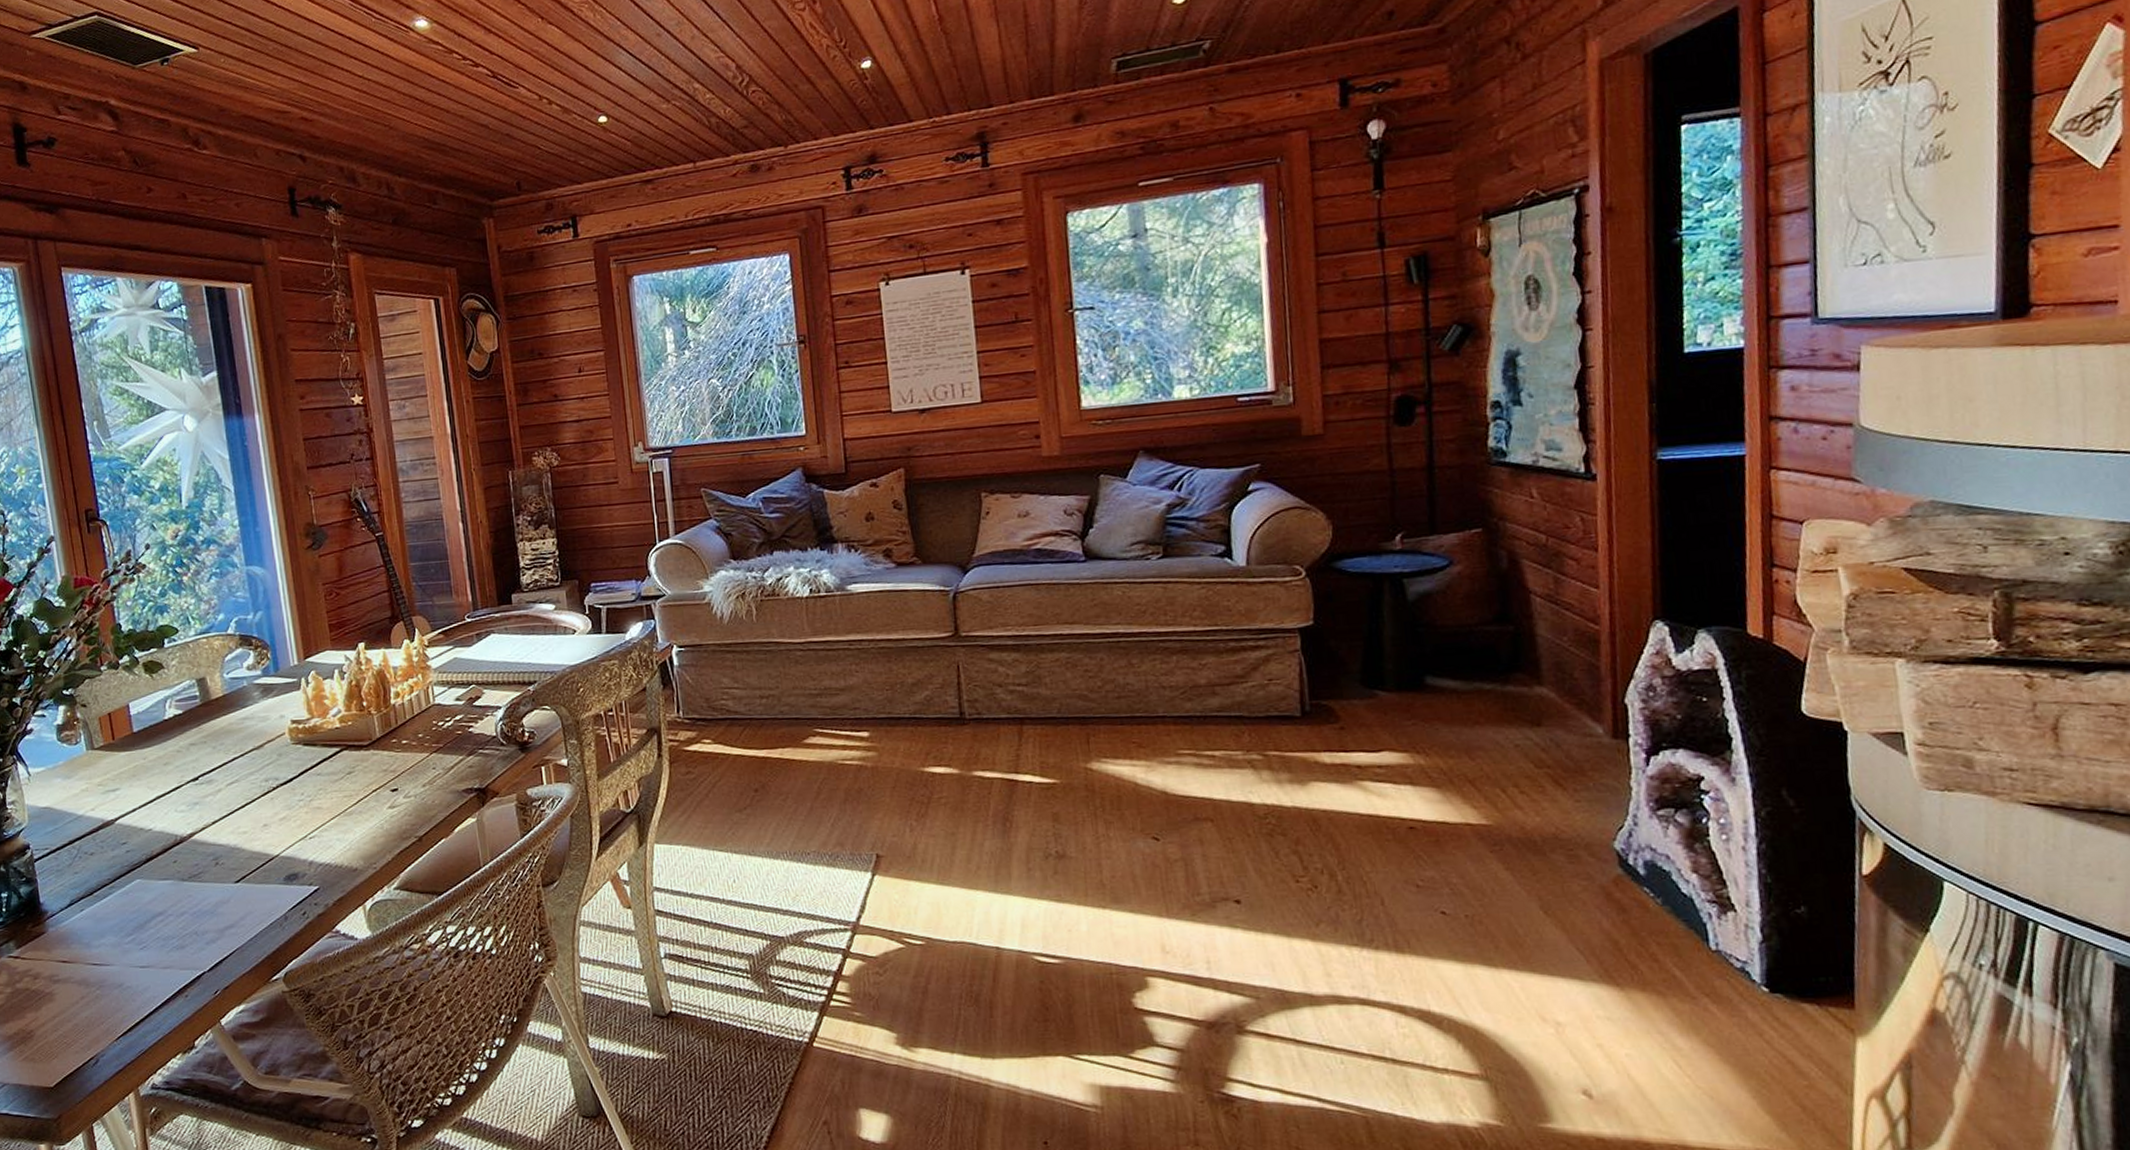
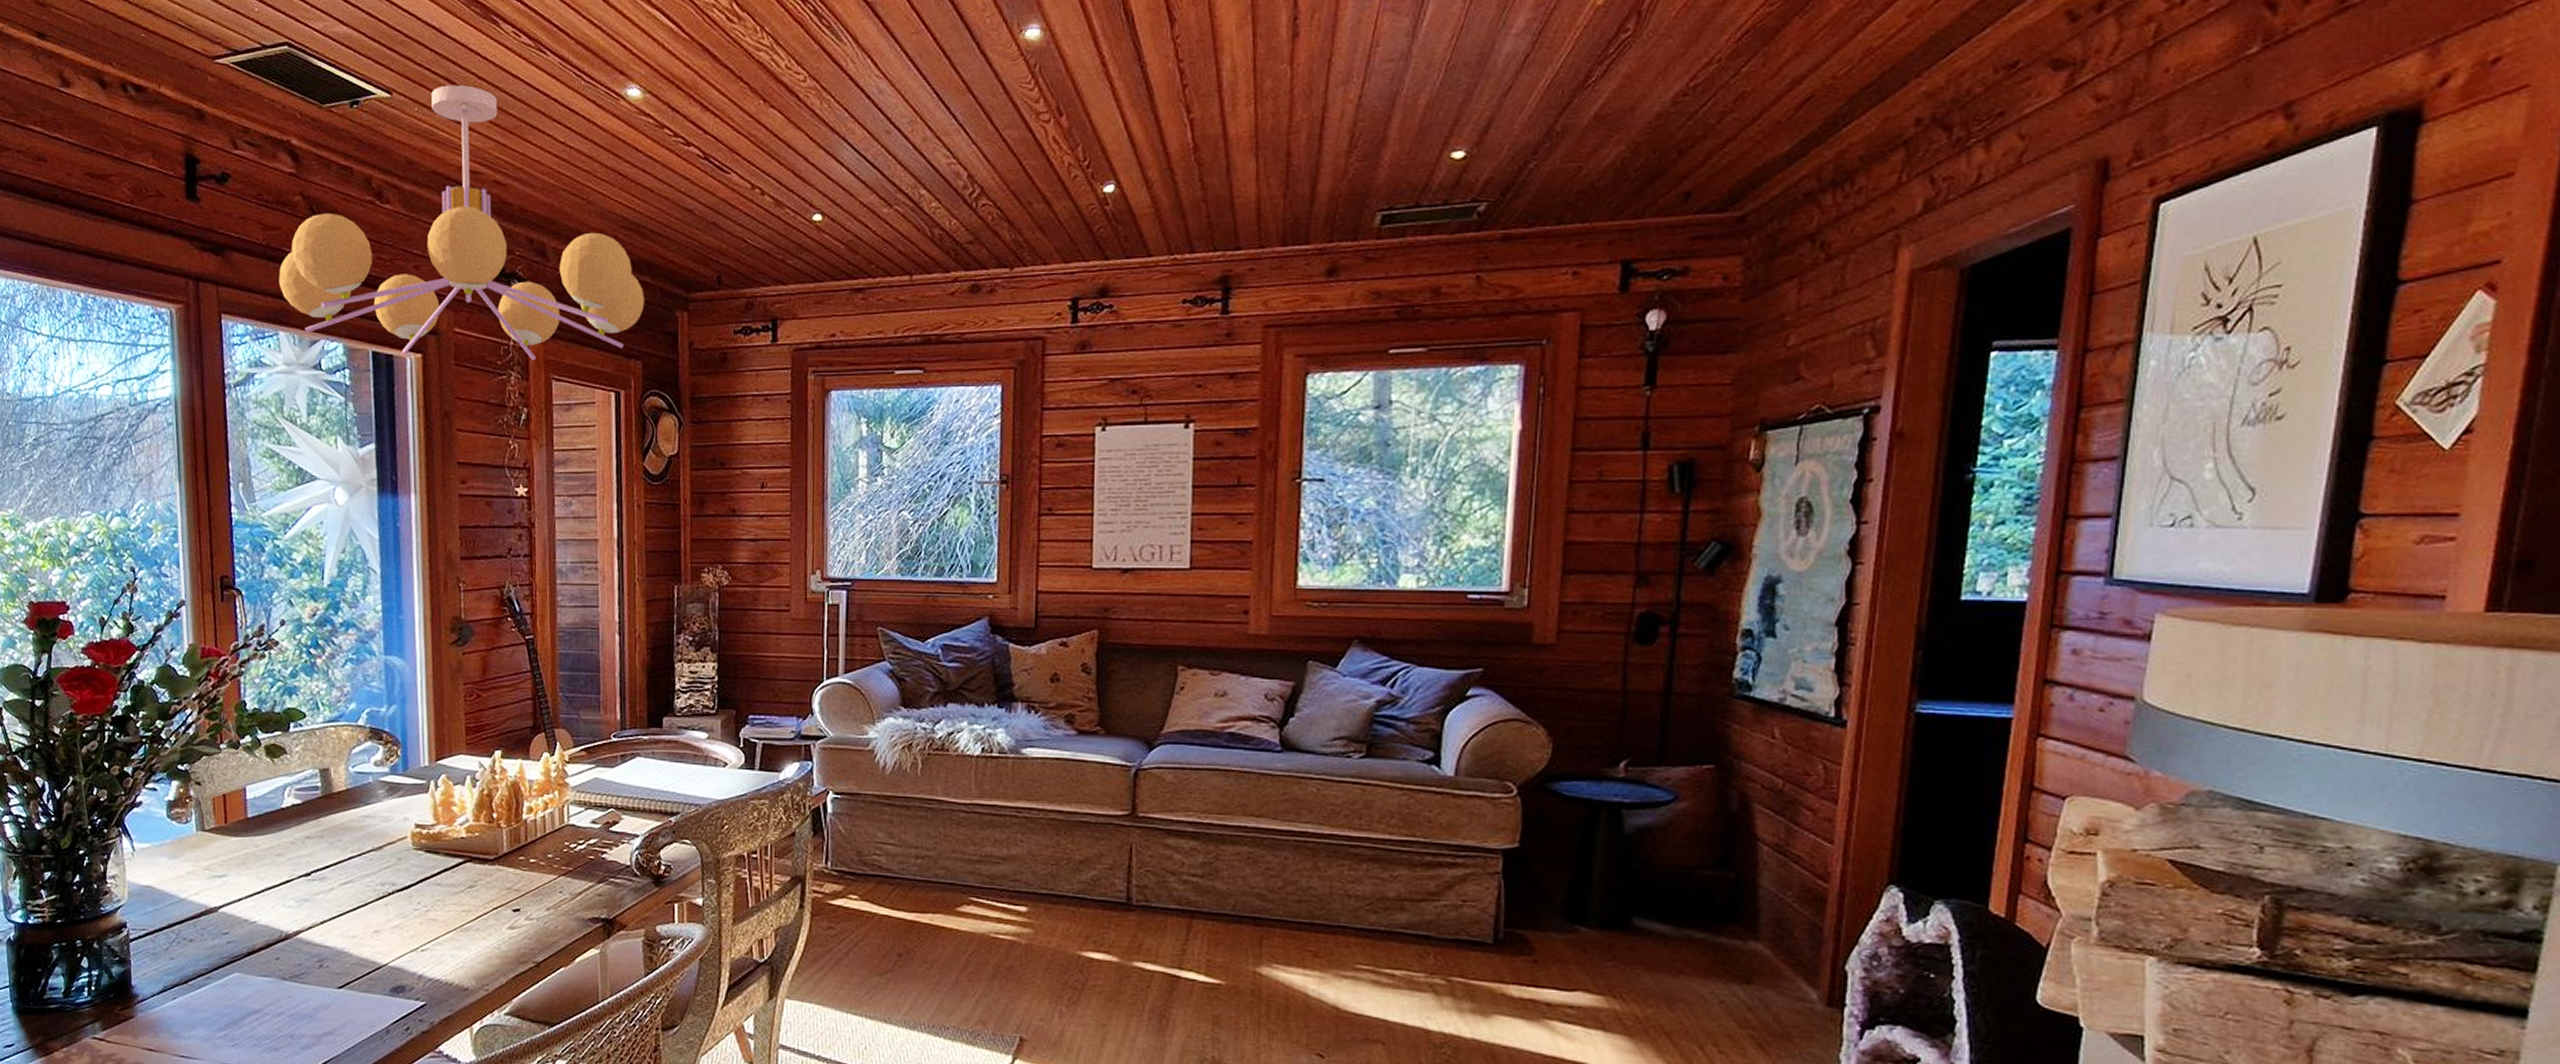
chandelier: none [110,33,453,286] -> present [279,84,645,361]

